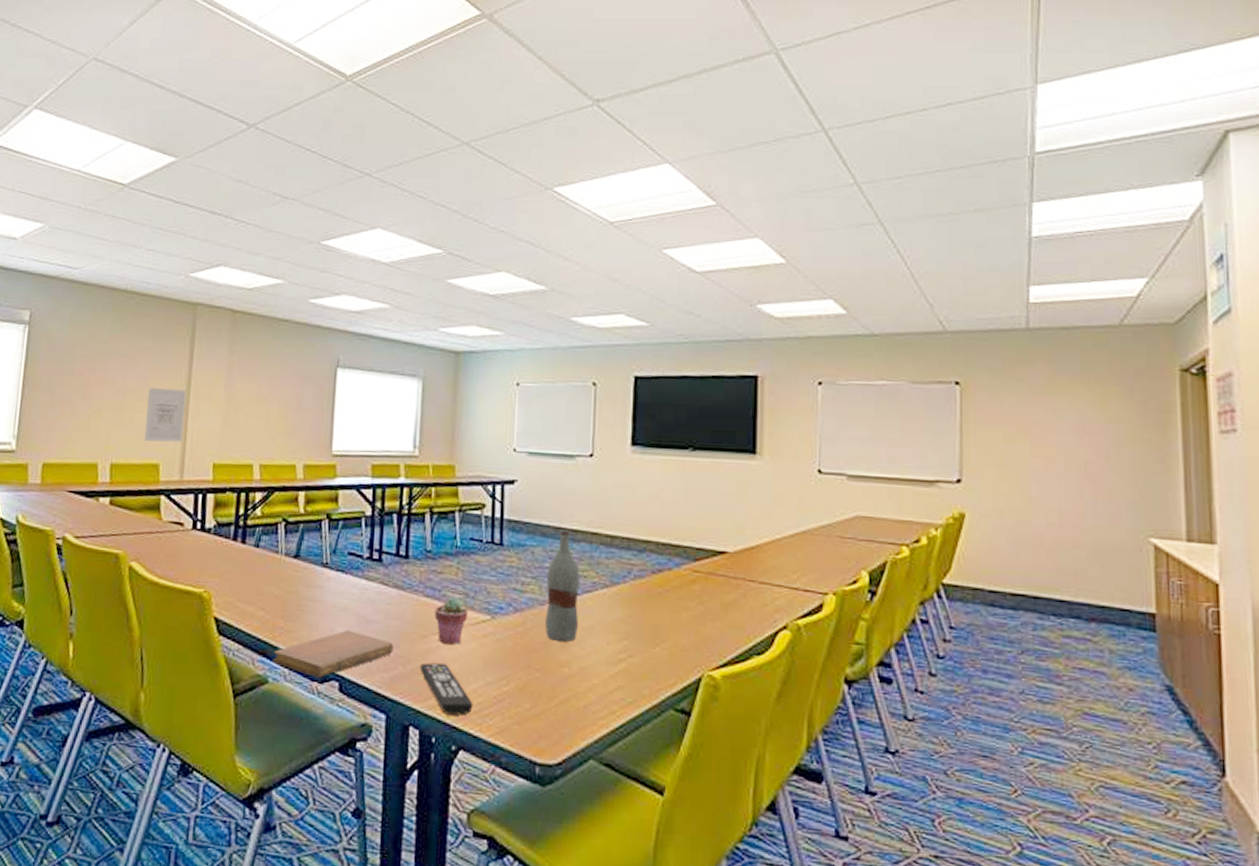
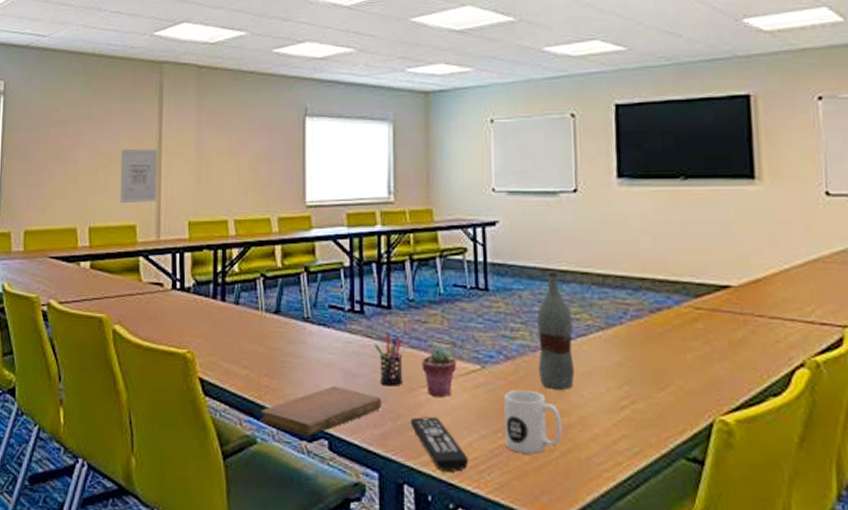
pen holder: none [390,582,417,633] -> present [374,333,403,386]
mug: none [509,640,564,701] -> present [504,389,563,454]

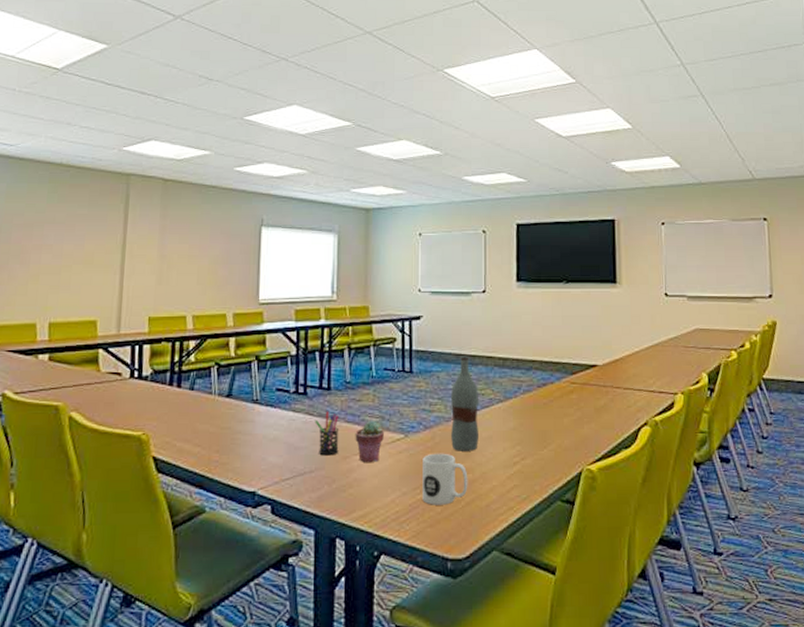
wall art: present [120,148,158,204] -> none [81,251,122,301]
notebook: present [260,386,382,438] -> none [209,458,320,504]
remote control: present [410,417,469,472] -> none [343,480,392,525]

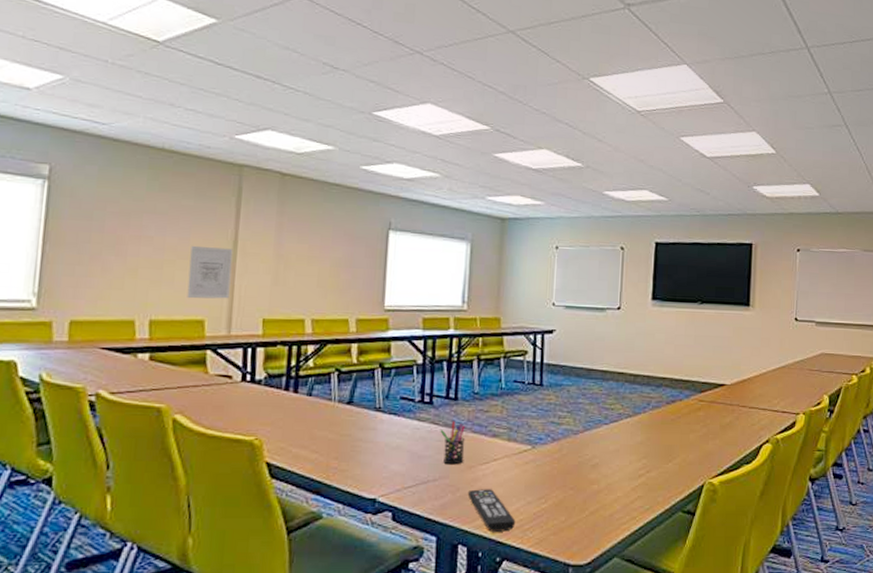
wall art: none [81,251,122,301] -> present [187,245,233,299]
remote control: none [343,480,392,525] -> present [467,489,516,532]
potted succulent: present [355,420,385,462] -> none [481,431,512,472]
mug: present [422,453,468,505] -> none [547,464,594,514]
bottle: present [450,355,478,451] -> none [577,371,608,463]

